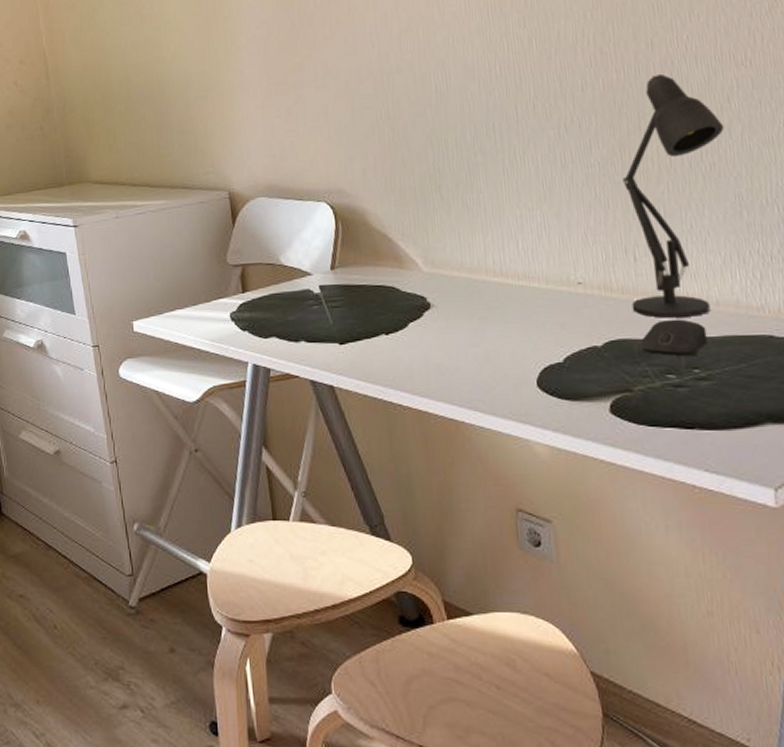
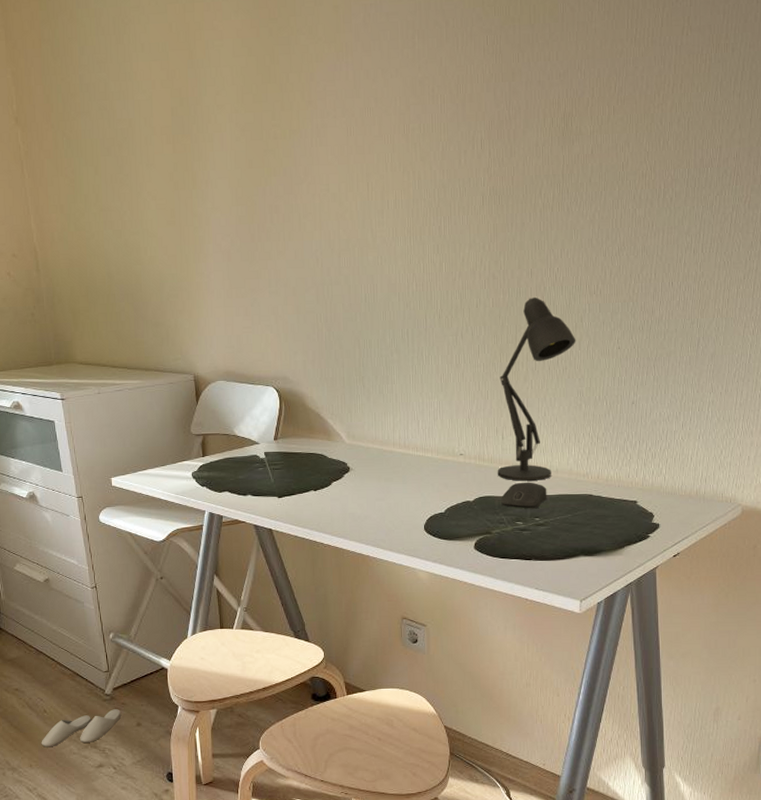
slippers: none [50,628,150,677] -> present [41,709,122,748]

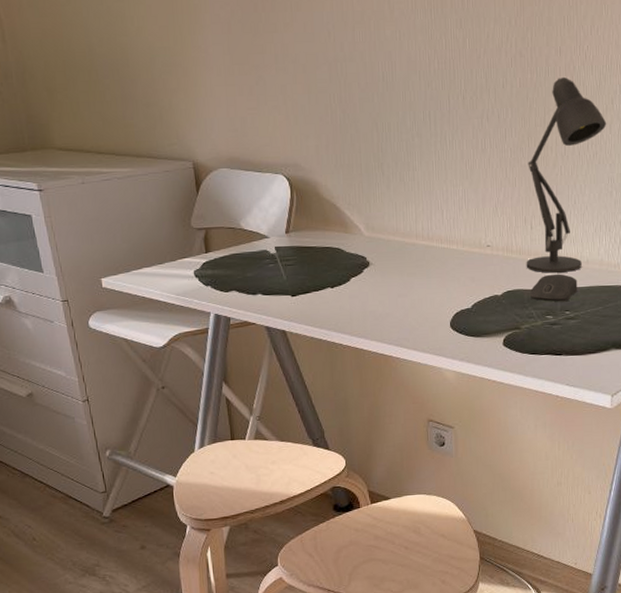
slippers: present [41,709,122,748] -> none [31,532,123,579]

